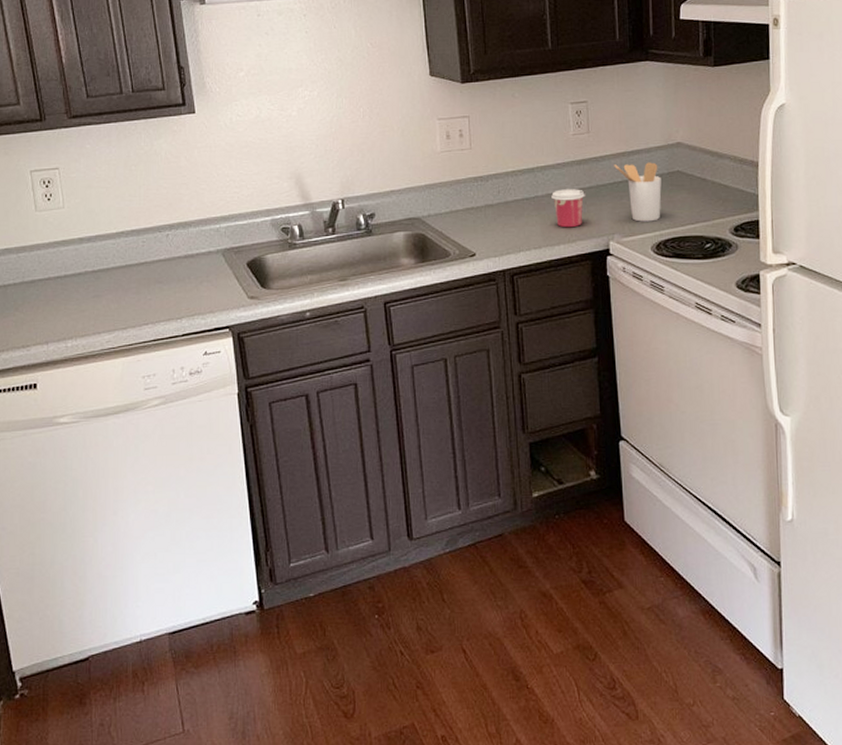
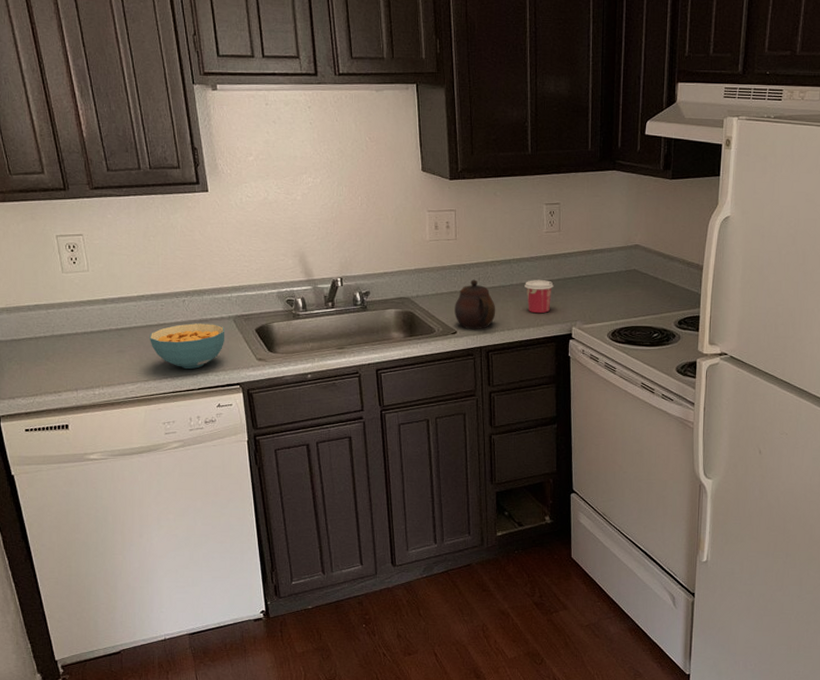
cereal bowl: none [129,259,212,312] -> present [150,323,224,369]
teapot: none [472,193,520,251] -> present [454,279,496,330]
utensil holder: present [614,162,662,222] -> none [580,260,620,312]

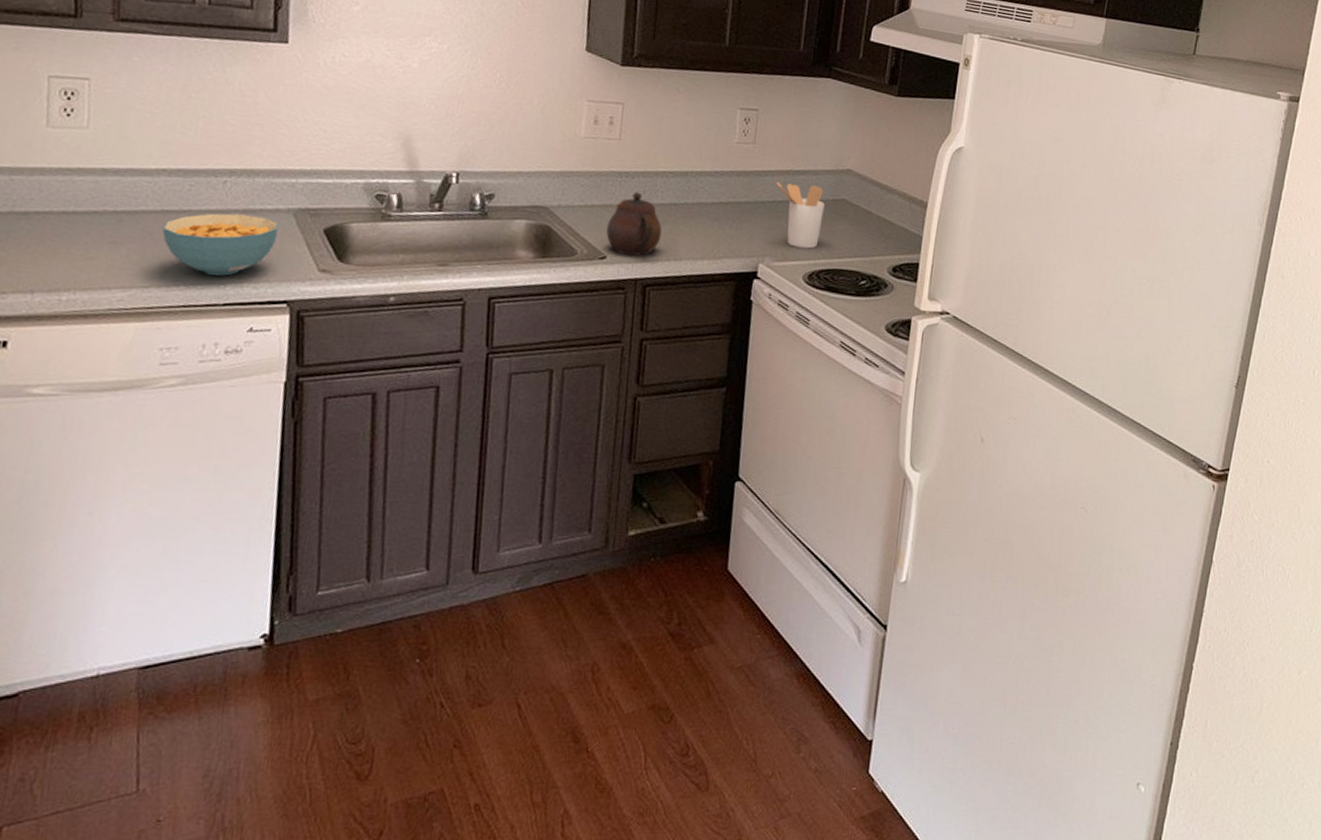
cup: present [525,280,554,314] -> none [702,199,740,243]
utensil holder: none [580,260,620,312] -> present [776,182,825,249]

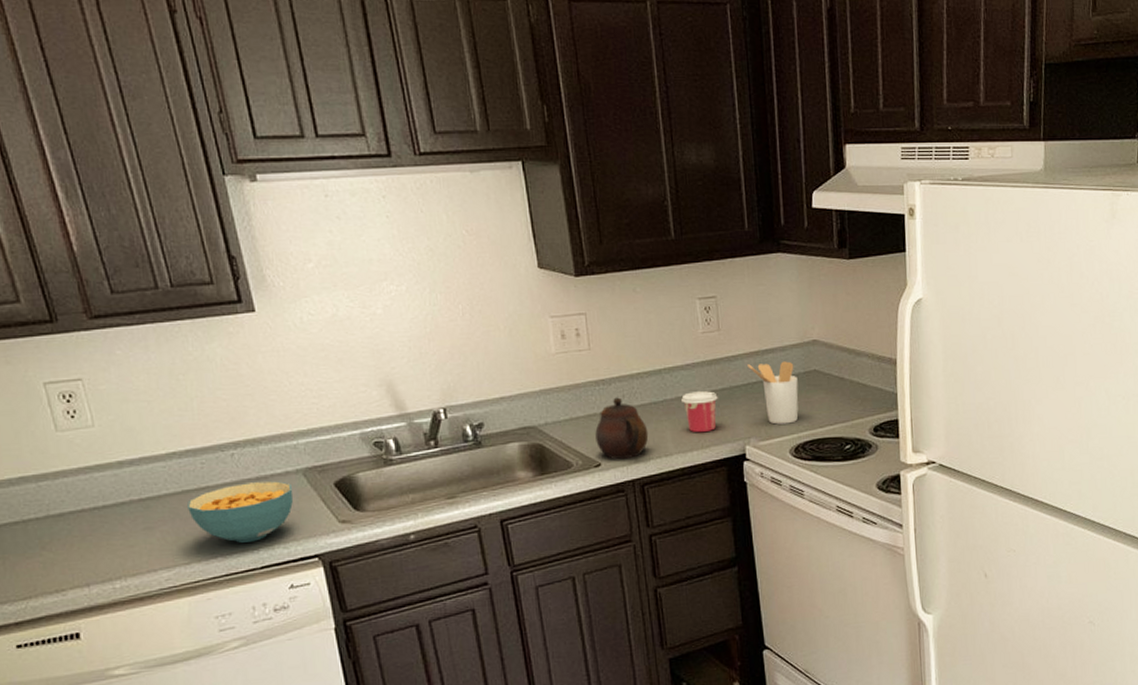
cup: none [702,199,740,243] -> present [681,391,718,433]

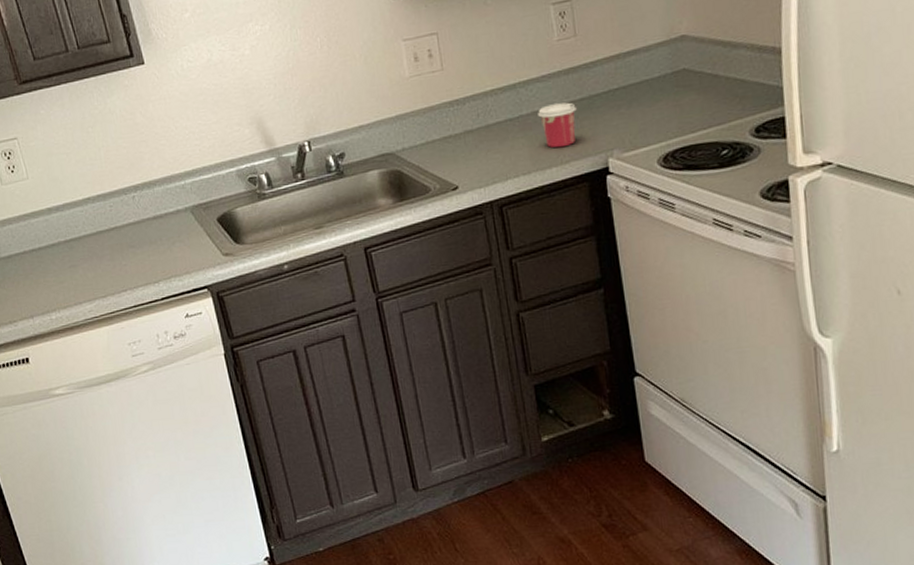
cereal bowl: present [187,481,293,543] -> none [101,219,184,277]
teapot: present [595,397,649,460] -> none [451,116,505,182]
utensil holder: present [747,361,799,425] -> none [608,62,667,133]

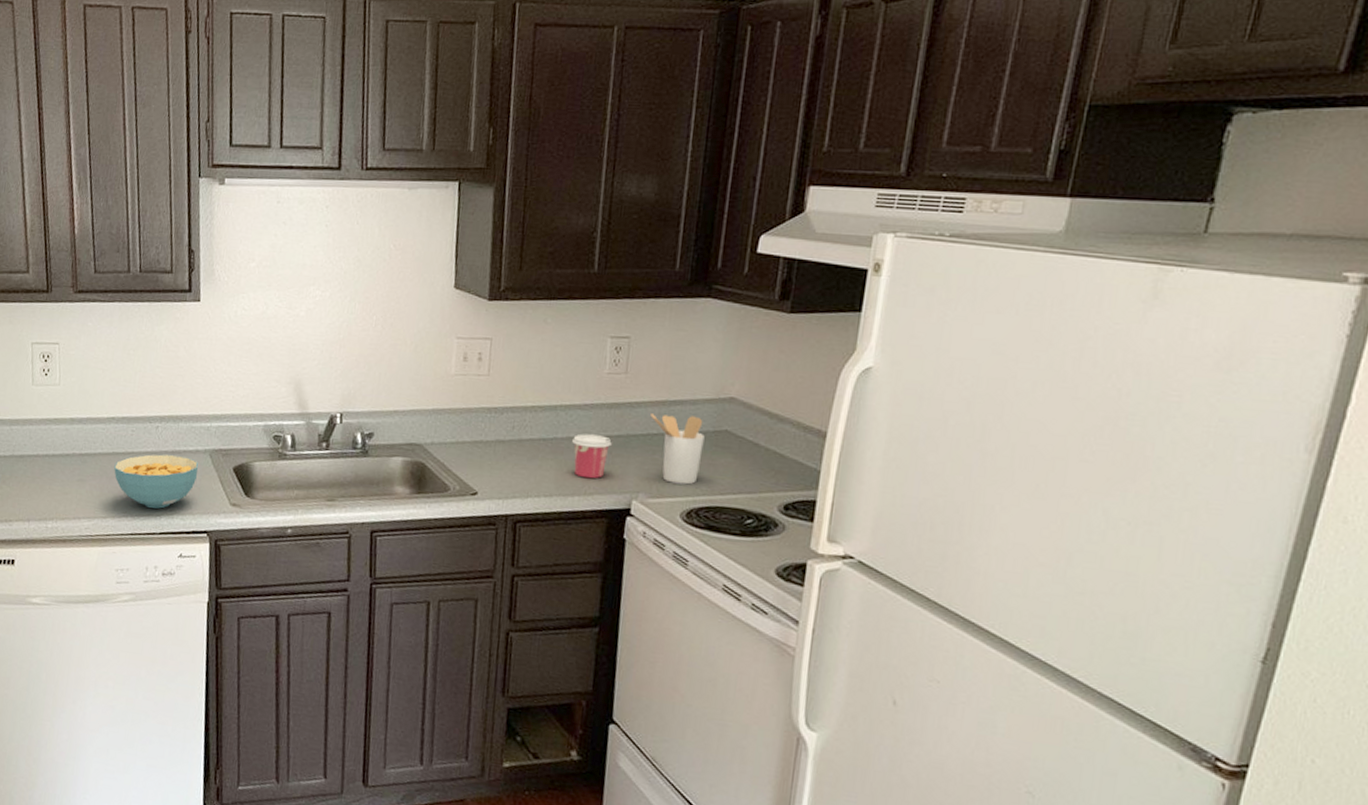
cereal bowl: none [101,219,184,277] -> present [114,454,198,509]
utensil holder: none [608,62,667,133] -> present [650,413,705,485]

